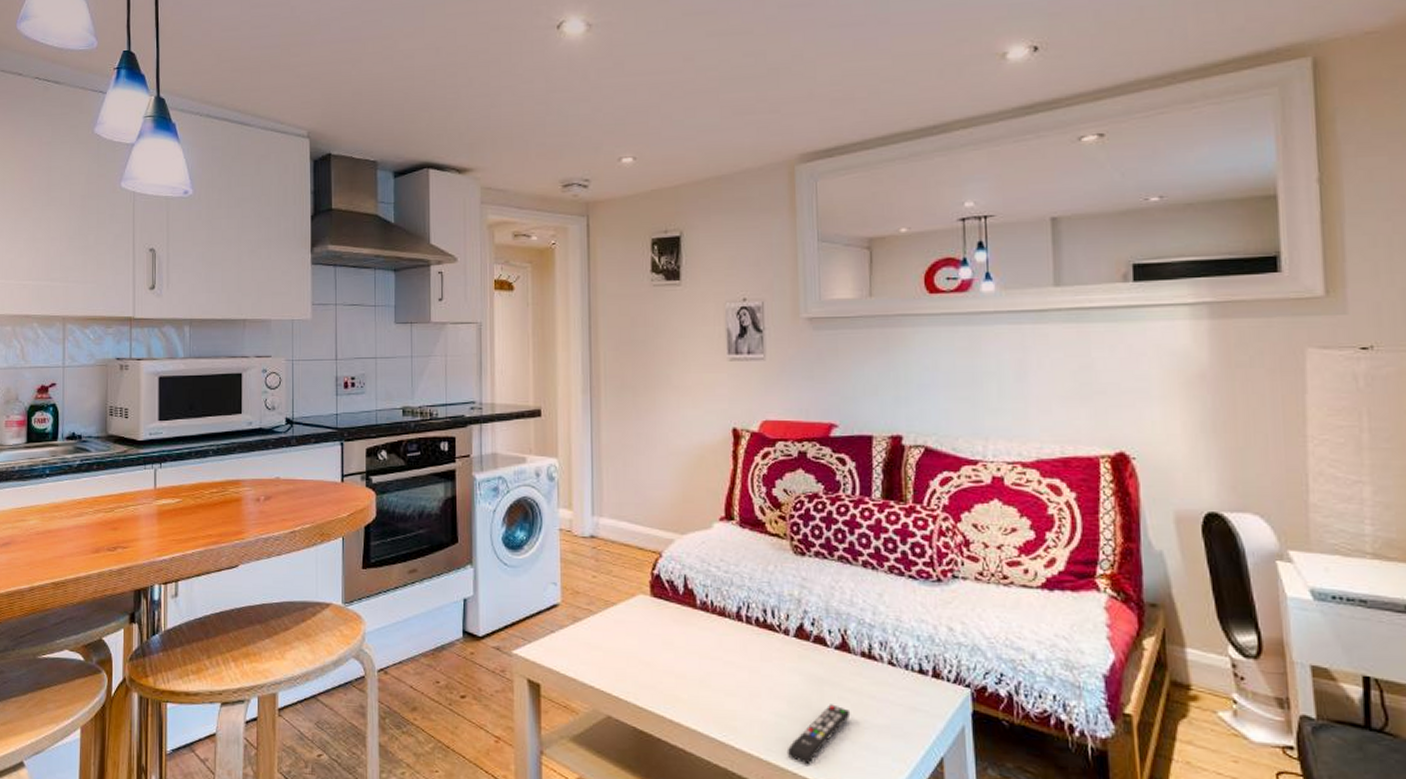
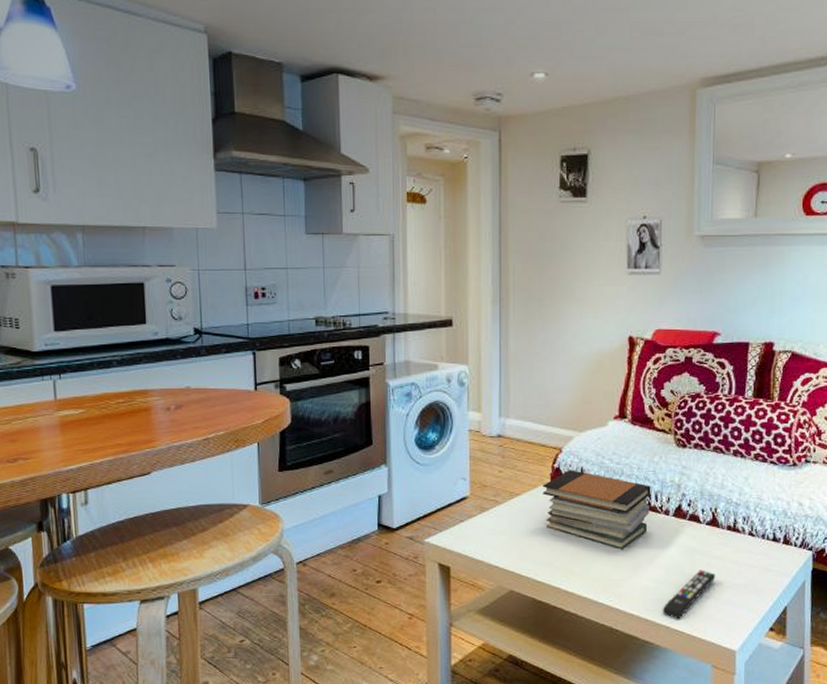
book stack: none [641,577,767,675] -> present [542,470,651,550]

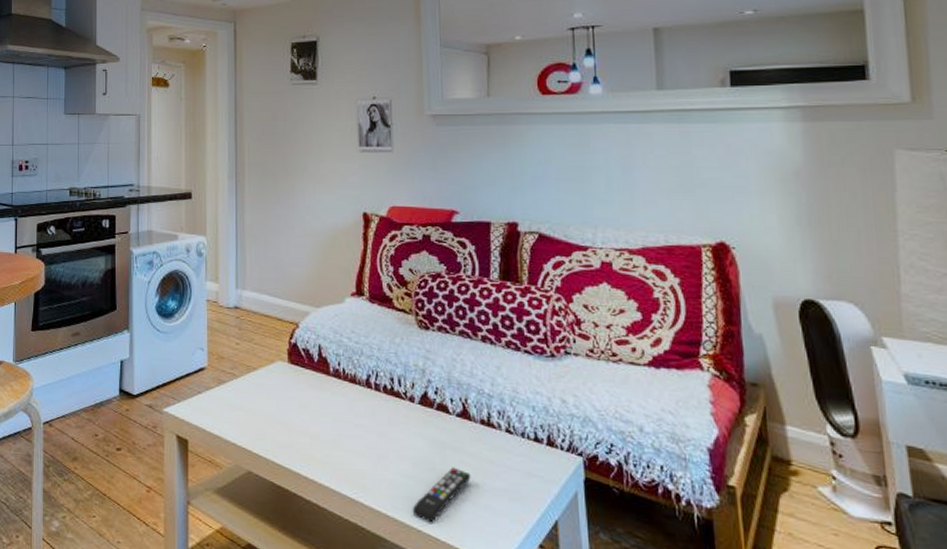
book stack: present [542,470,651,550] -> none [280,346,394,437]

